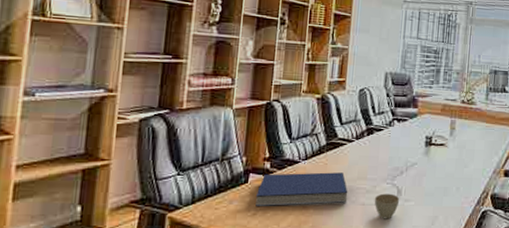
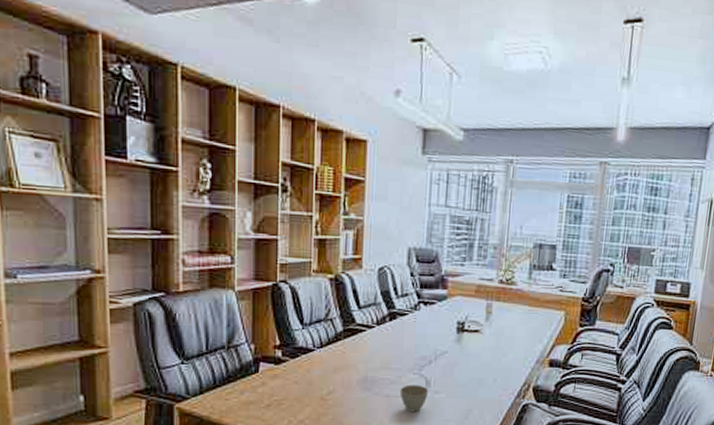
book: present [256,172,348,206] -> none [269,361,370,398]

